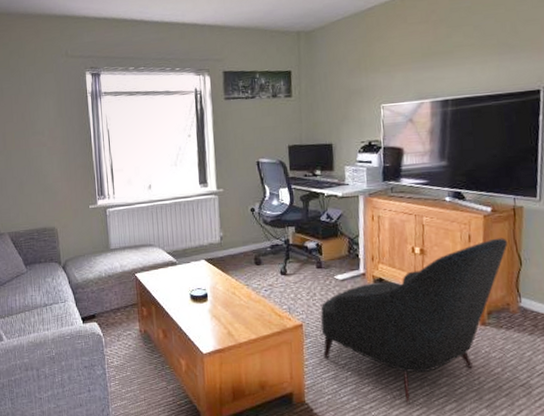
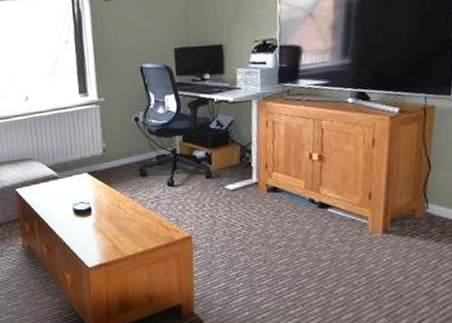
armchair: present [320,238,508,404] -> none [210,140,417,315]

